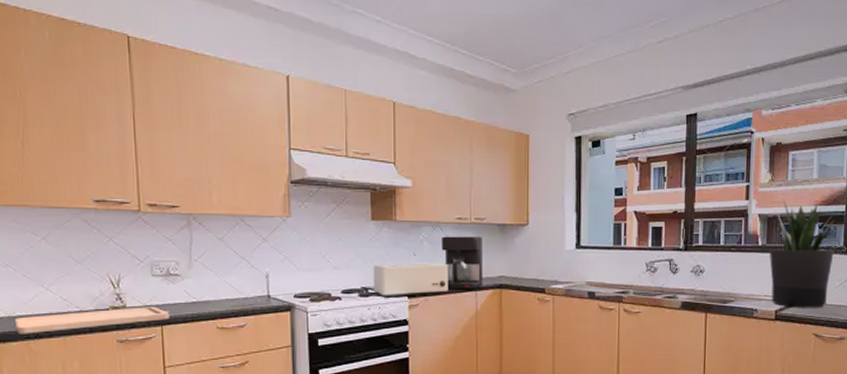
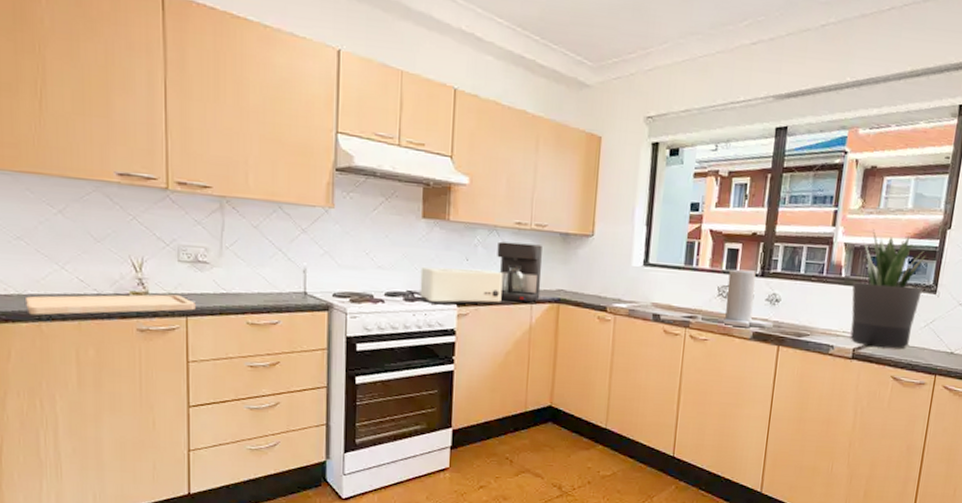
paper towel: none [652,245,700,299] -> present [722,269,774,329]

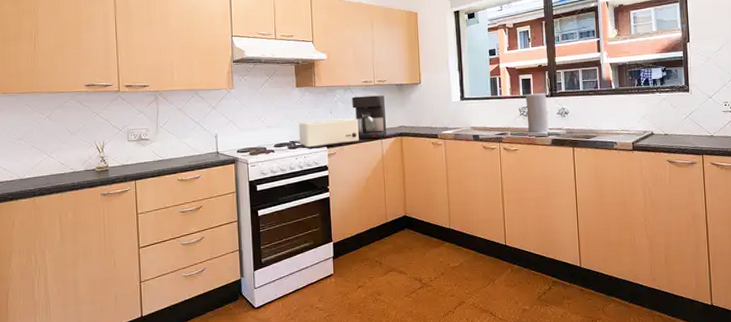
cutting board: present [26,294,196,316] -> none [25,165,141,193]
planter: present [850,229,926,349] -> none [621,50,678,139]

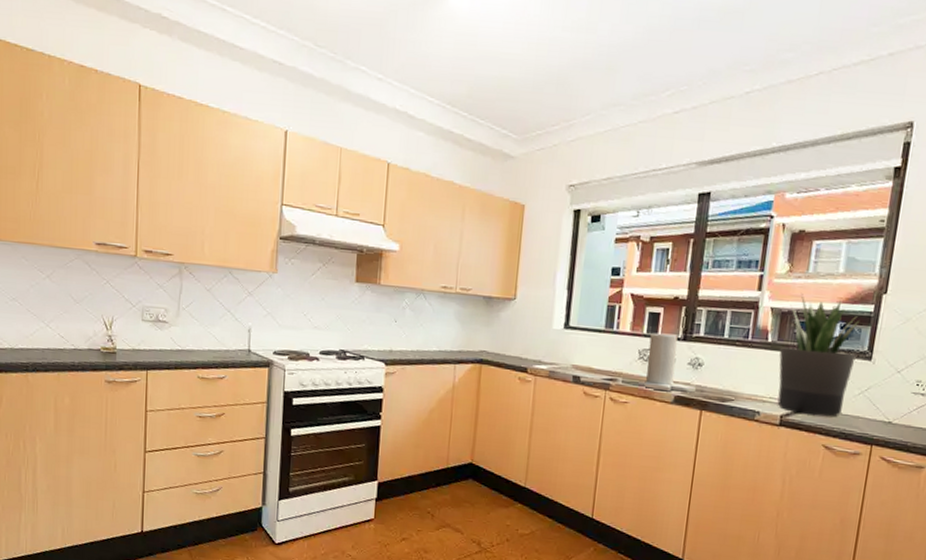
toaster: present [298,118,359,149] -> none [351,327,429,364]
coffee maker: present [352,95,387,140] -> none [423,304,466,363]
planter: none [621,50,678,139] -> present [777,294,860,417]

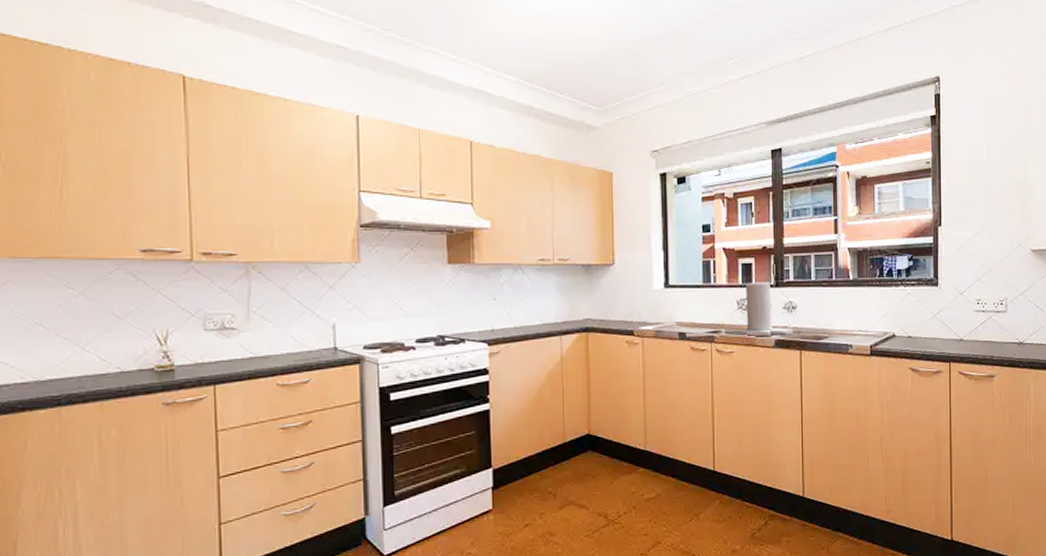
planter: present [777,294,860,417] -> none [860,233,925,342]

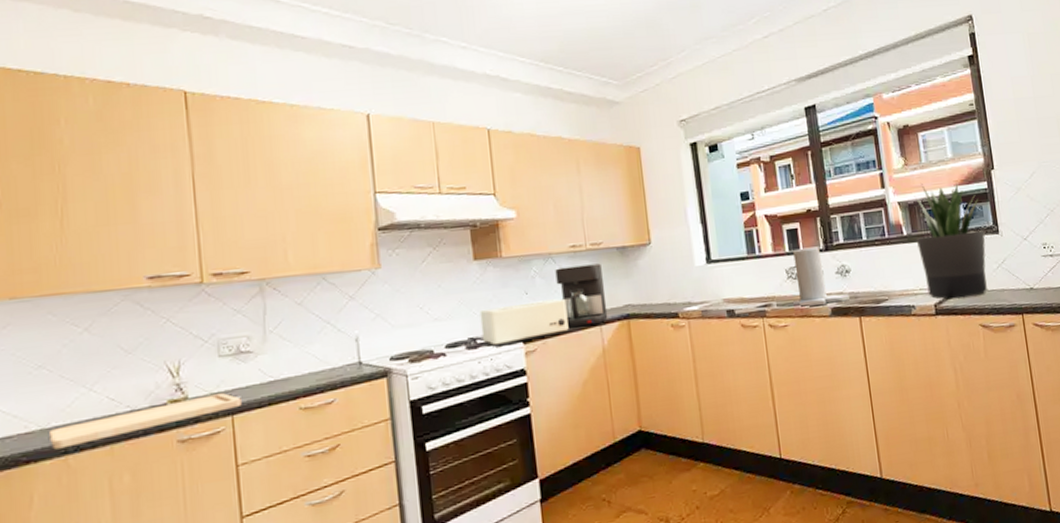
cutting board: none [44,364,223,401] -> present [50,393,242,450]
toaster: none [450,307,531,346] -> present [479,298,569,347]
coffee maker: none [523,278,569,335] -> present [555,263,608,329]
planter: none [860,233,925,342] -> present [914,183,988,299]

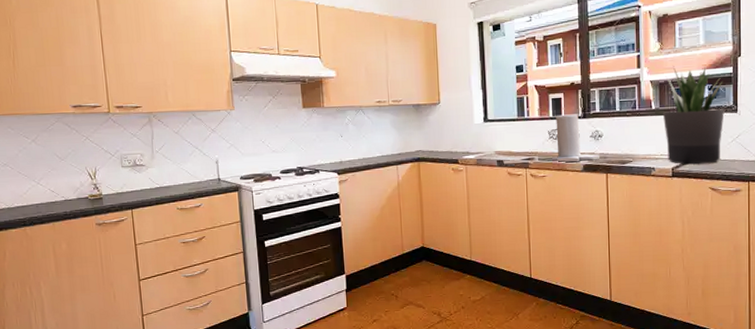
cutting board: present [50,393,242,450] -> none [14,193,138,222]
toaster: present [479,298,569,347] -> none [306,142,373,175]
coffee maker: present [555,263,608,329] -> none [364,117,403,166]

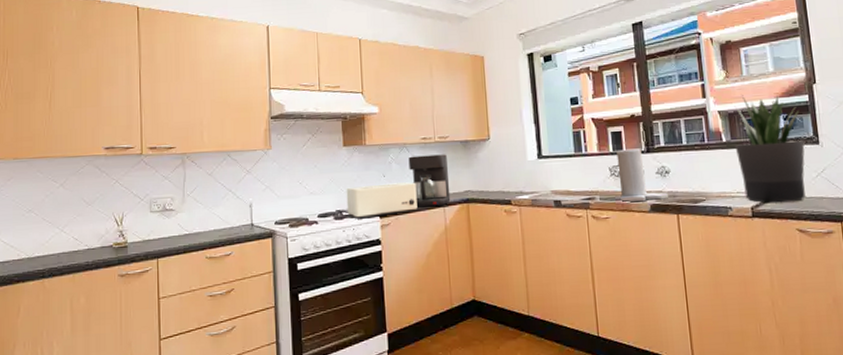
toaster: none [306,142,373,175] -> present [346,182,418,219]
coffee maker: none [364,117,403,166] -> present [408,154,451,208]

